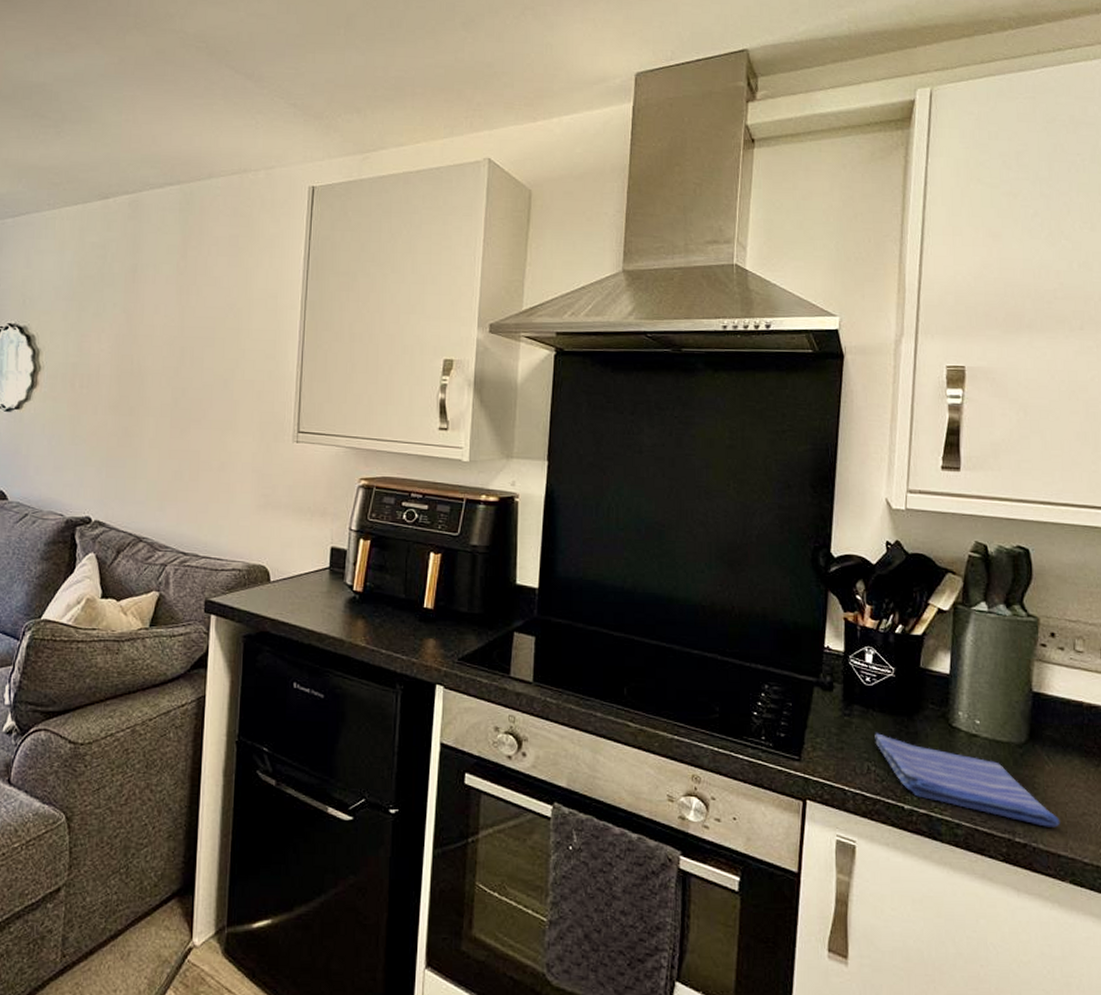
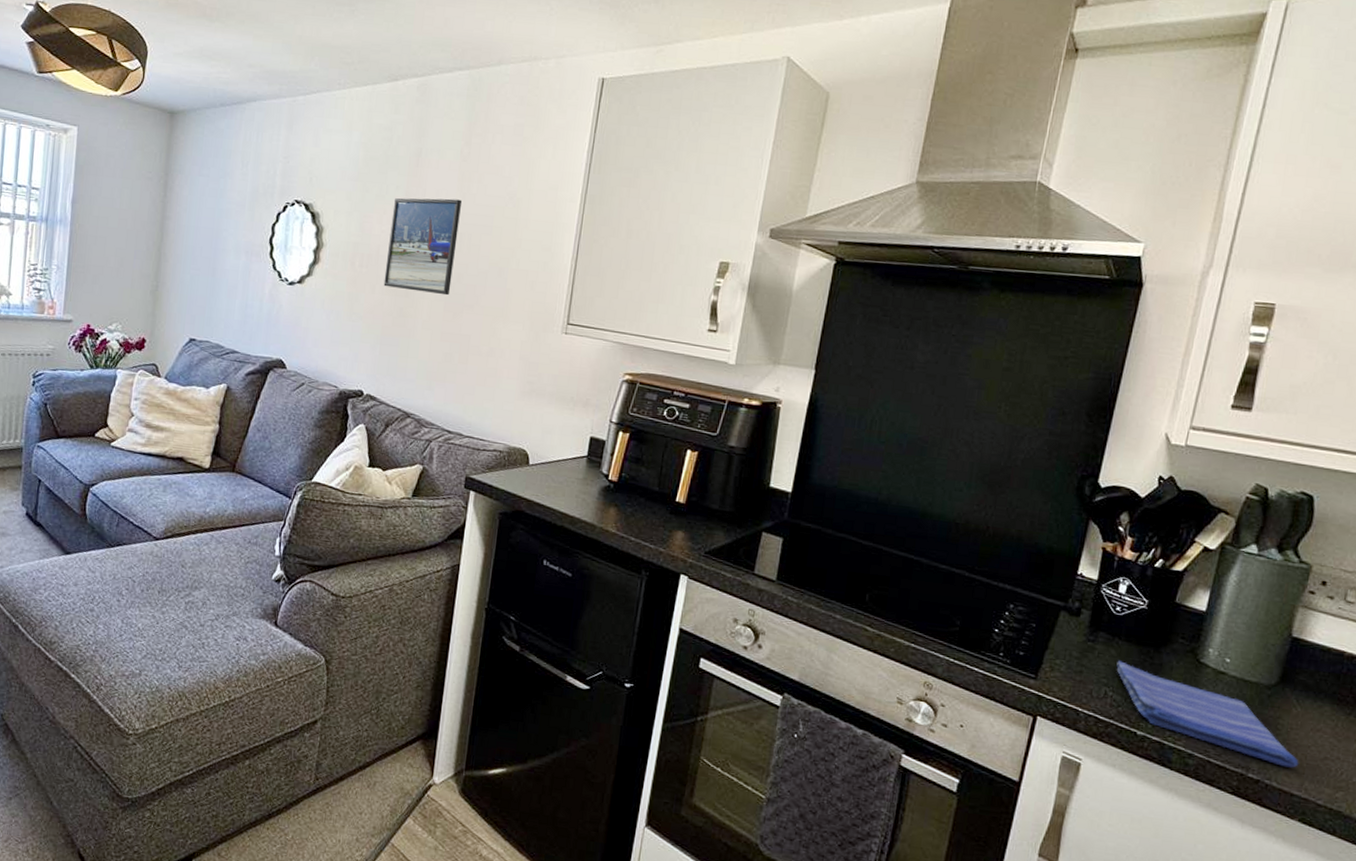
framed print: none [106,313,181,412] -> present [383,198,462,296]

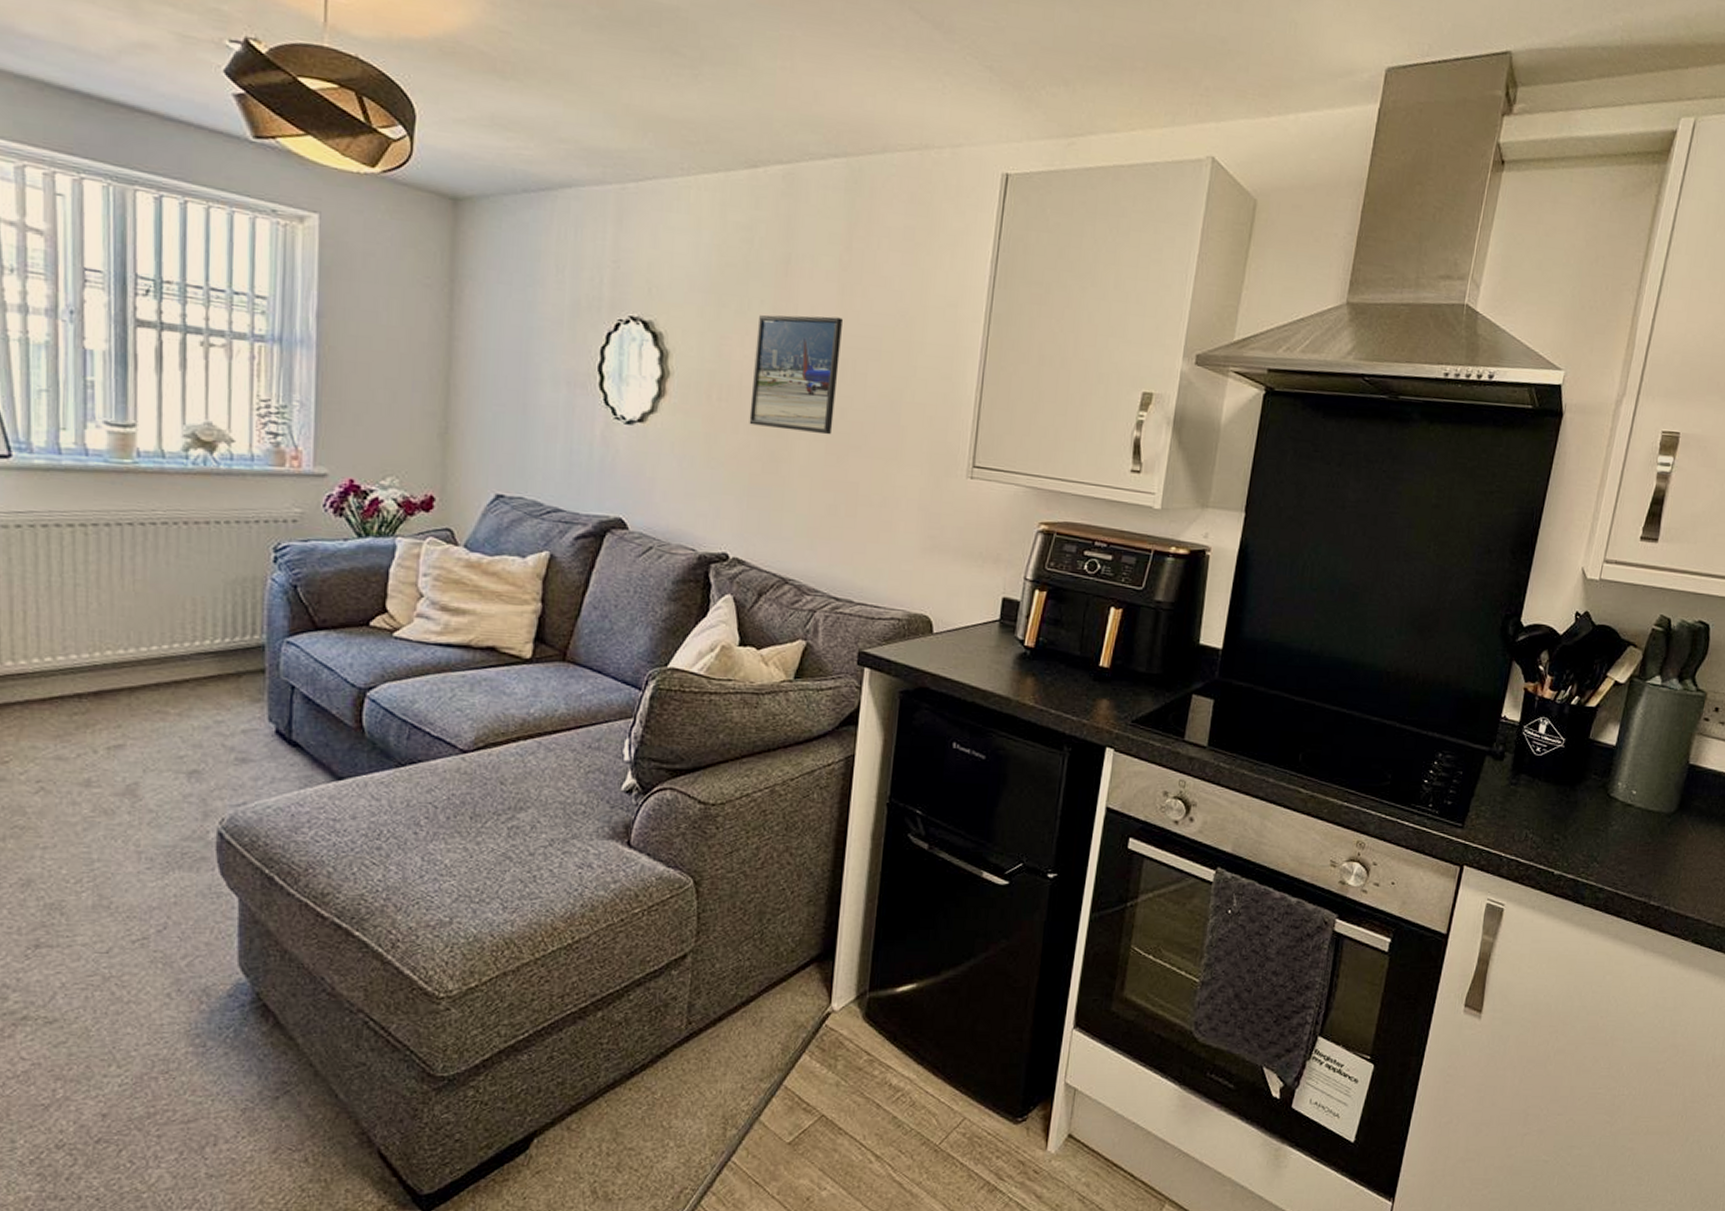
dish towel: present [1116,660,1299,768] -> none [1536,802,1693,891]

